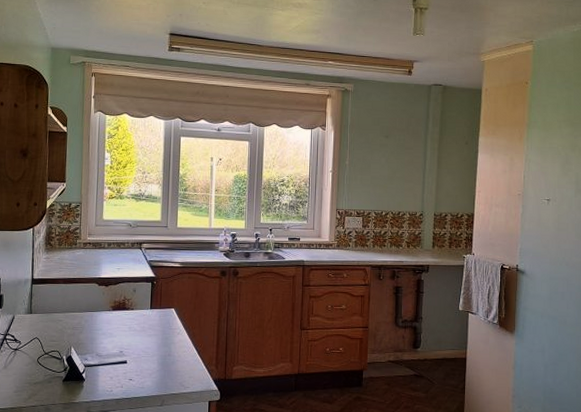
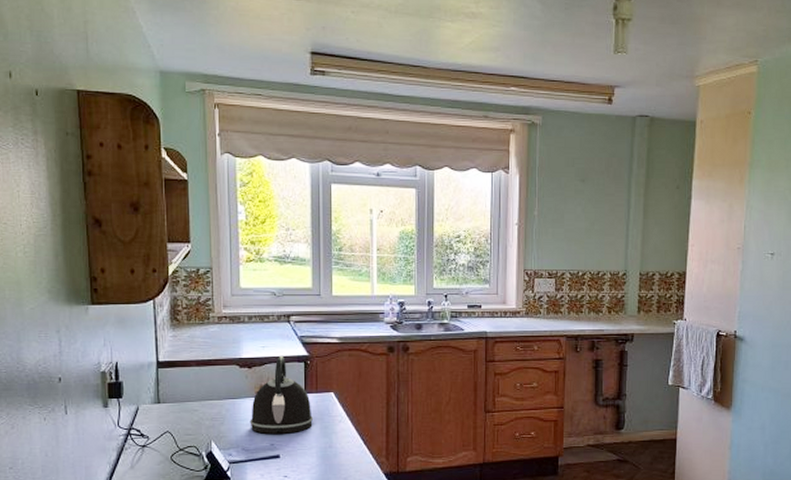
kettle: none [104,276,156,343] -> present [250,355,313,434]

